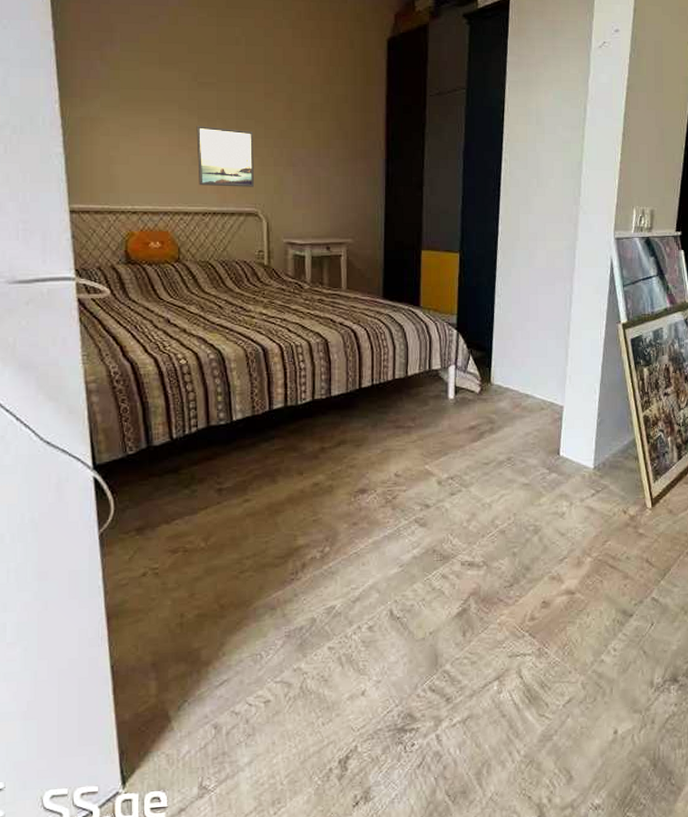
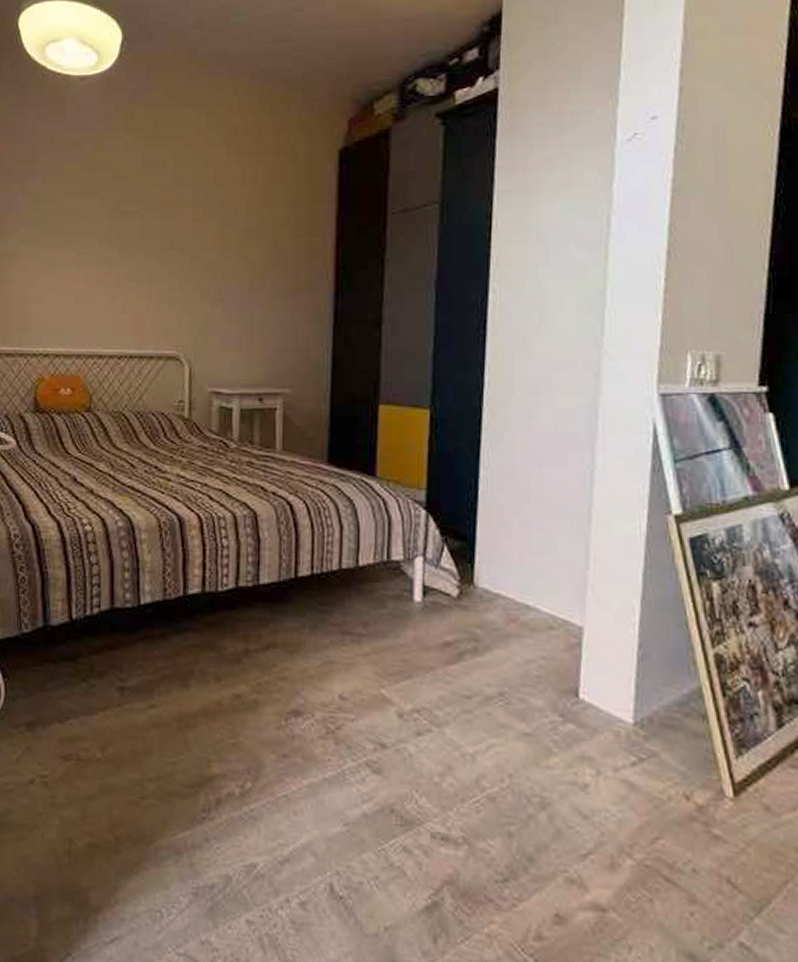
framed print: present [196,126,255,187] -> none [115,259,178,327]

